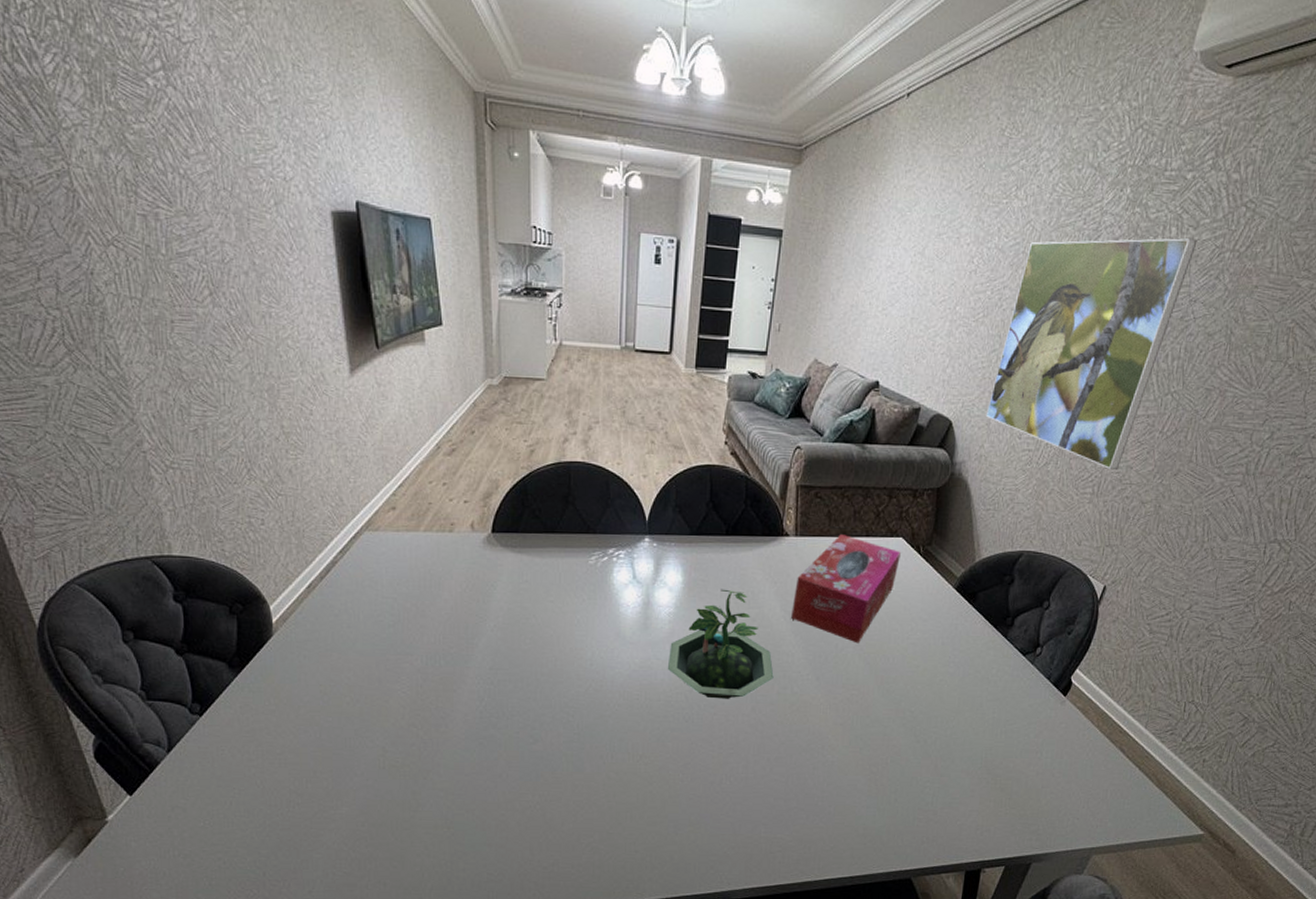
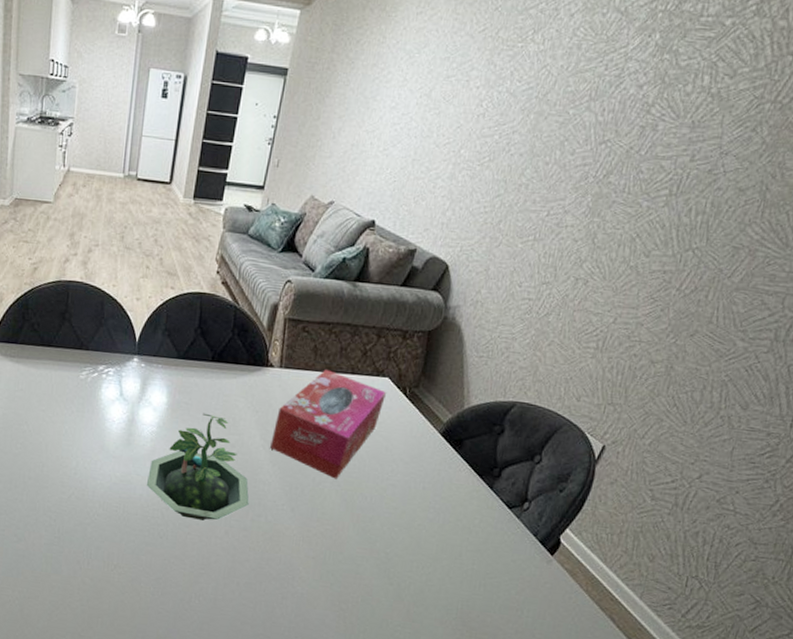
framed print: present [985,238,1198,469] -> none [485,86,734,325]

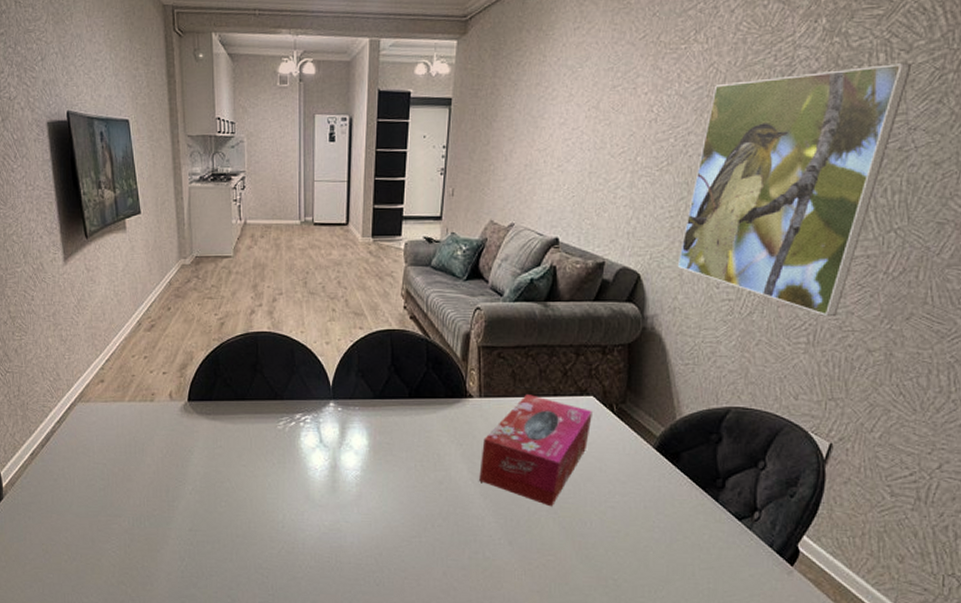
terrarium: present [146,413,249,521] -> none [356,452,464,563]
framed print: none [485,86,734,325] -> present [677,63,912,316]

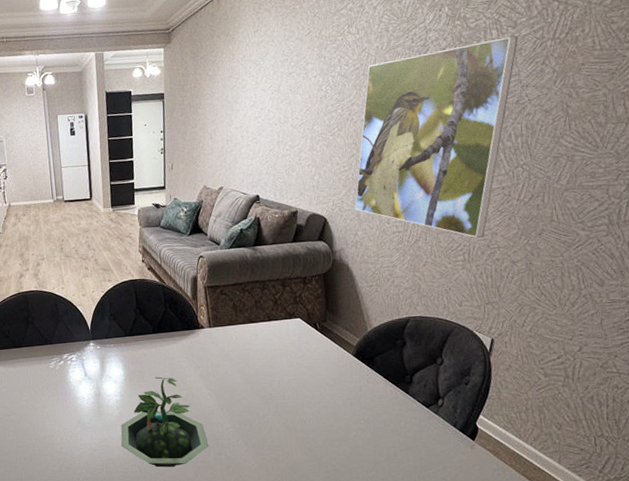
terrarium: none [356,452,464,563] -> present [121,376,209,468]
tissue box: present [479,395,592,507] -> none [215,321,301,411]

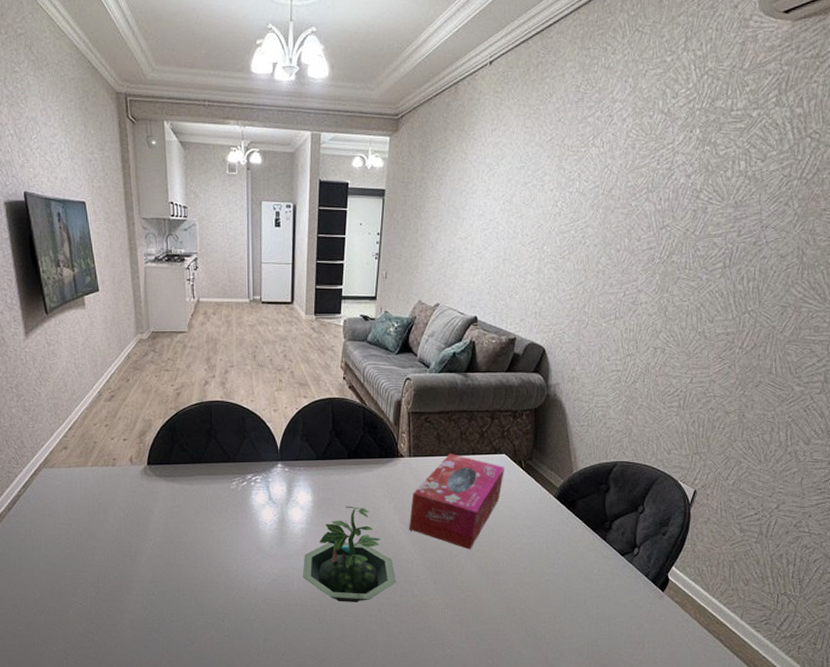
tissue box: none [215,321,301,411] -> present [409,454,504,550]
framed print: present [354,36,519,238] -> none [576,170,766,384]

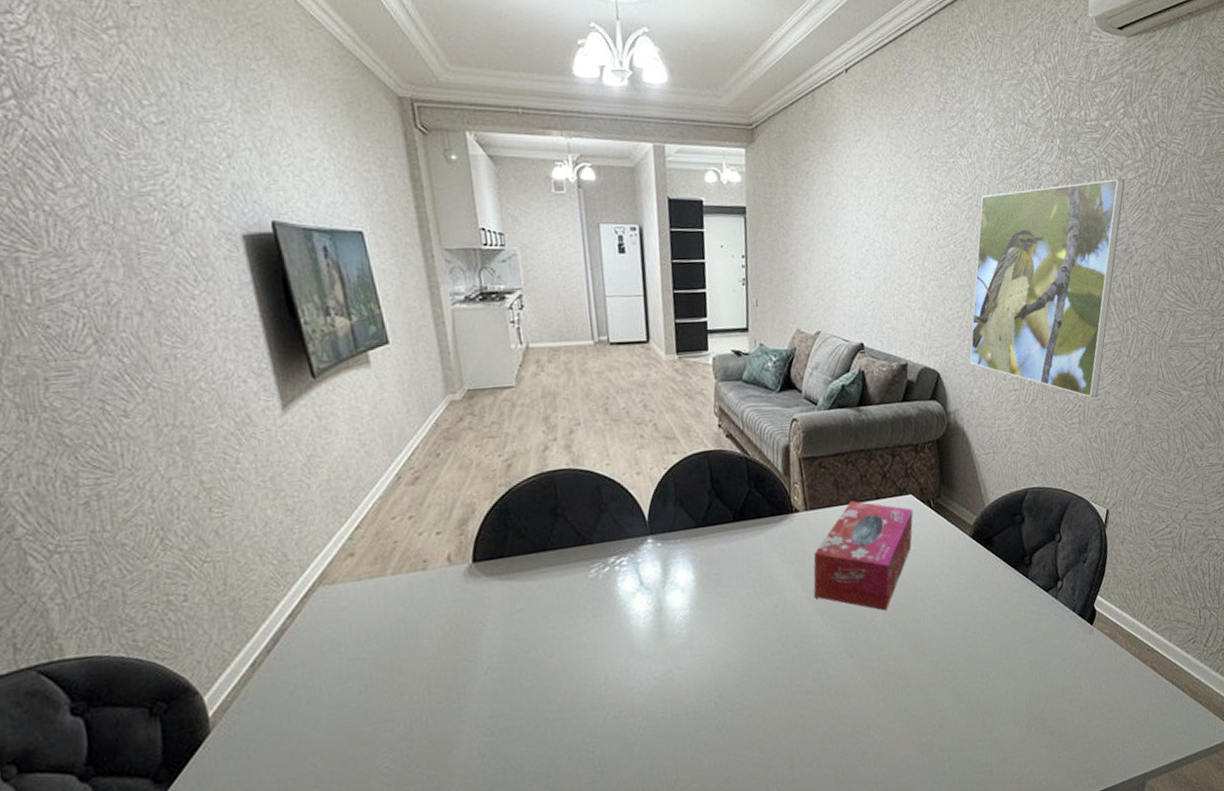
terrarium: present [302,506,396,602] -> none [691,579,806,700]
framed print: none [576,170,766,384] -> present [969,179,1125,398]

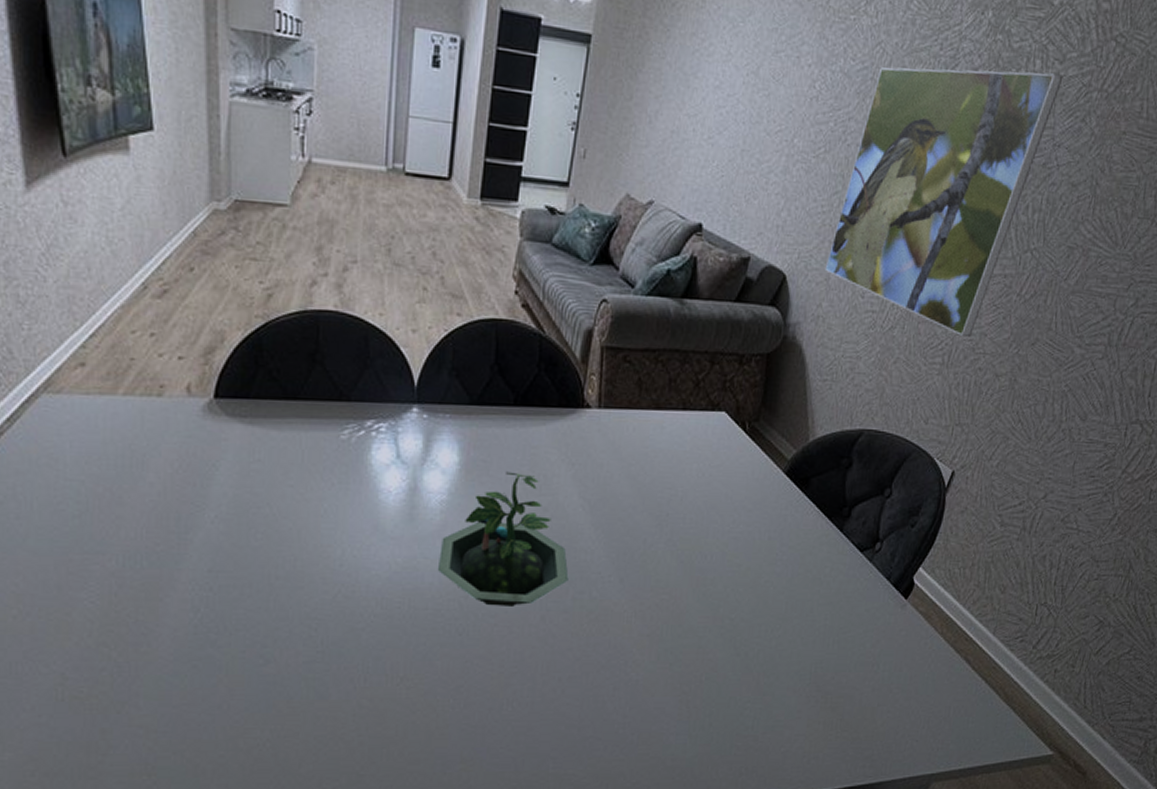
terrarium: none [691,579,806,700] -> present [437,471,569,606]
tissue box: present [813,501,913,611] -> none [591,407,723,538]

